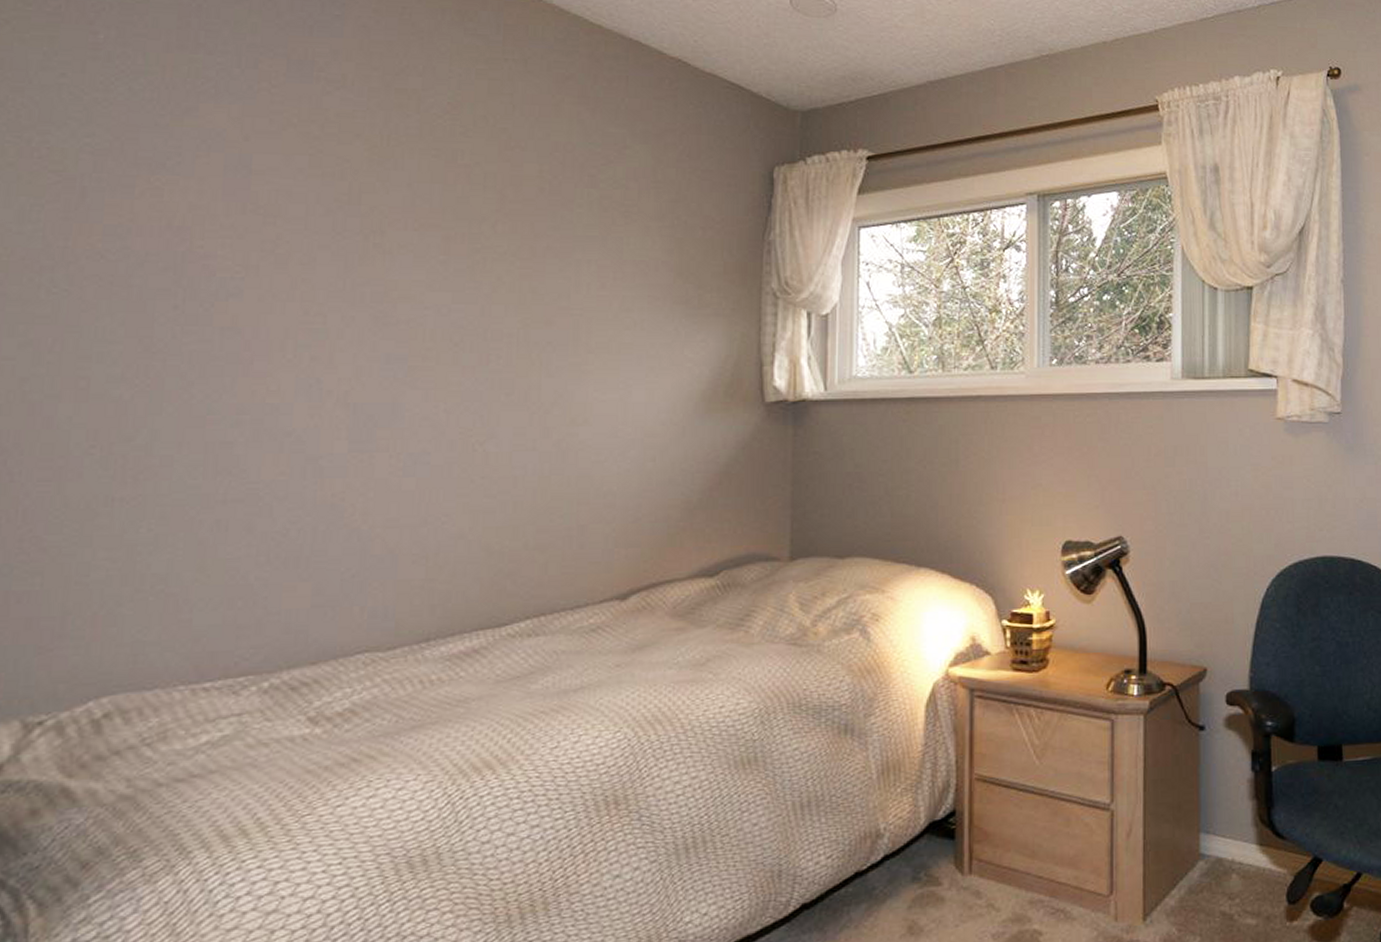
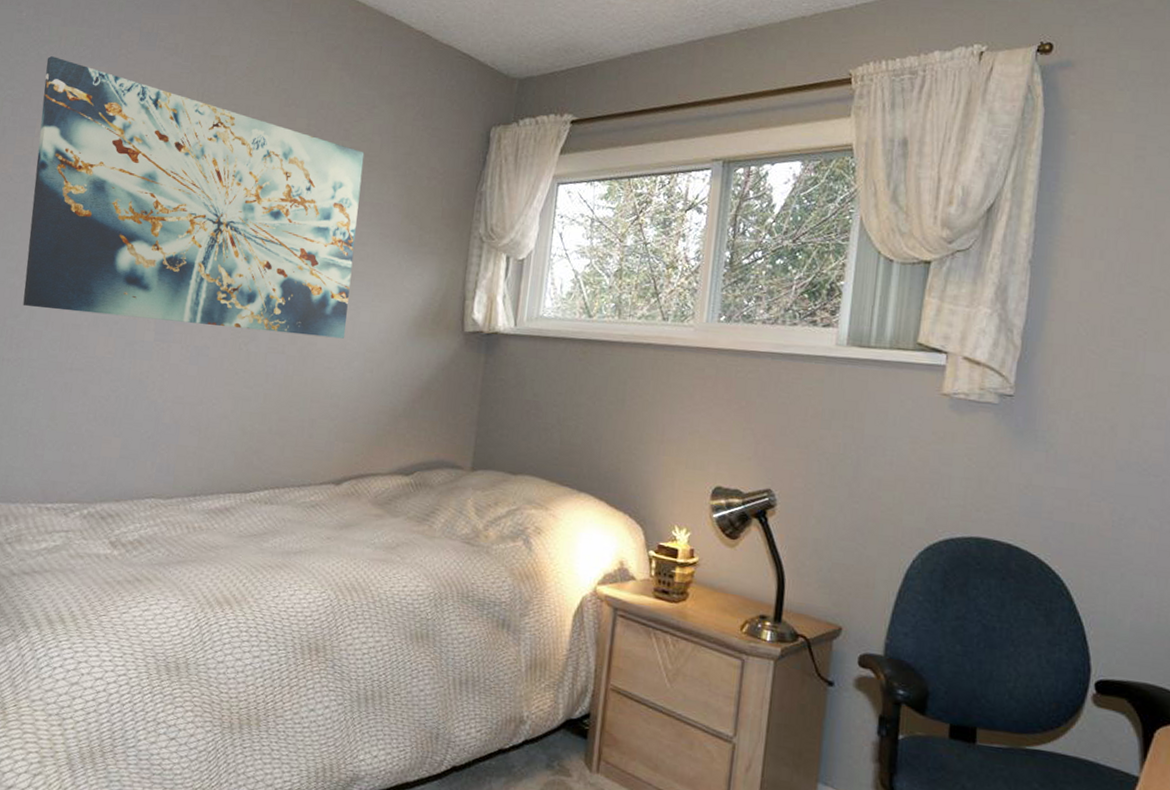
wall art: none [137,92,619,426] -> present [23,56,365,339]

